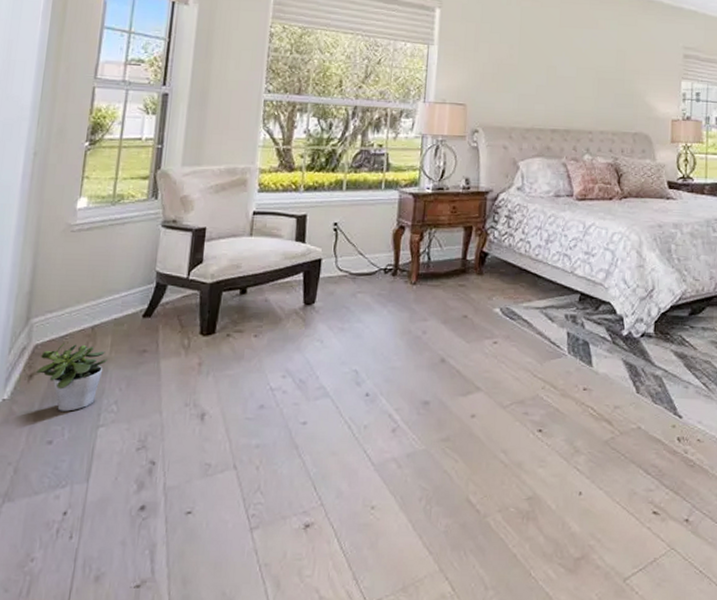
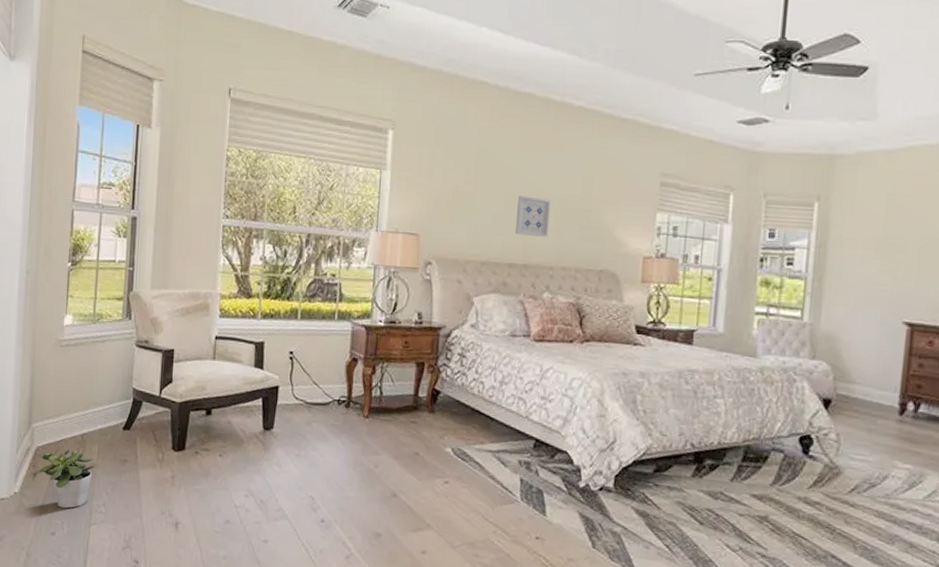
wall art: none [557,67,588,105] -> present [516,196,551,238]

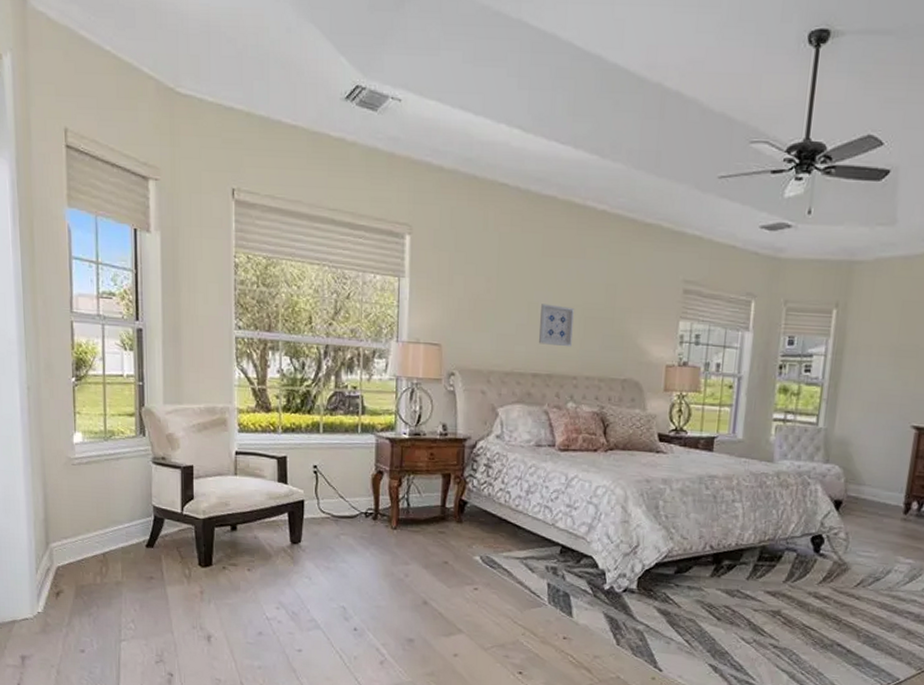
potted plant: present [39,447,95,509] -> none [62,566,120,626]

